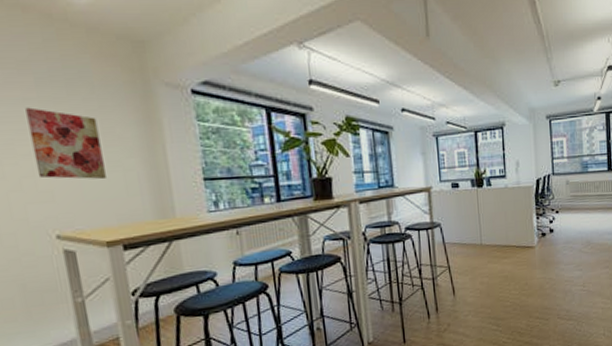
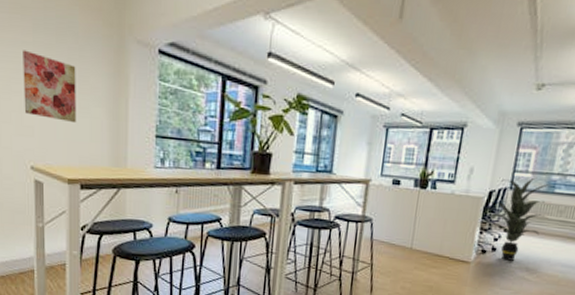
indoor plant: none [541,161,587,239] -> present [489,177,551,261]

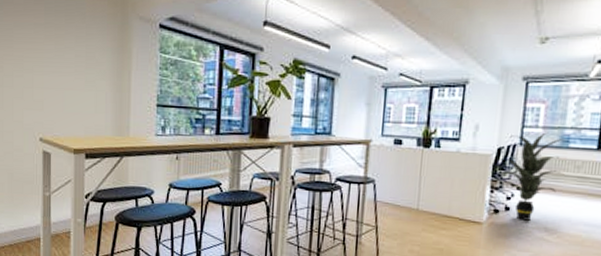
wall art: present [23,50,76,123] -> none [35,31,83,96]

